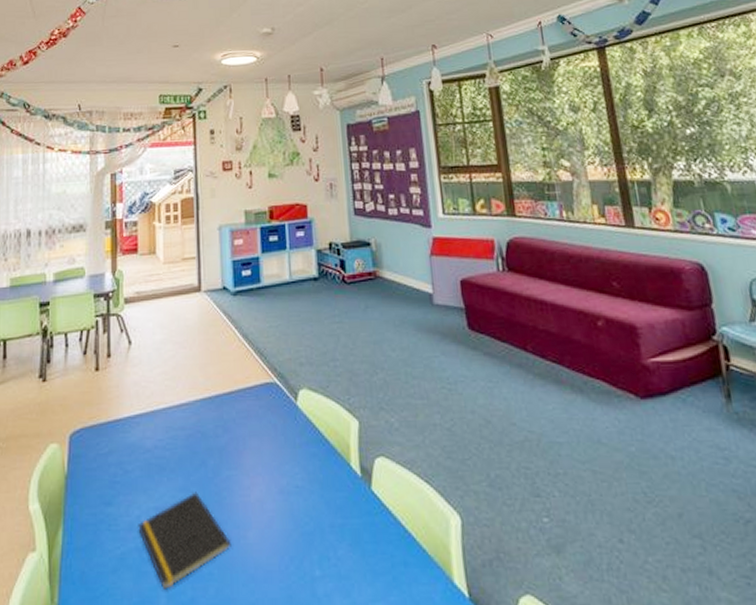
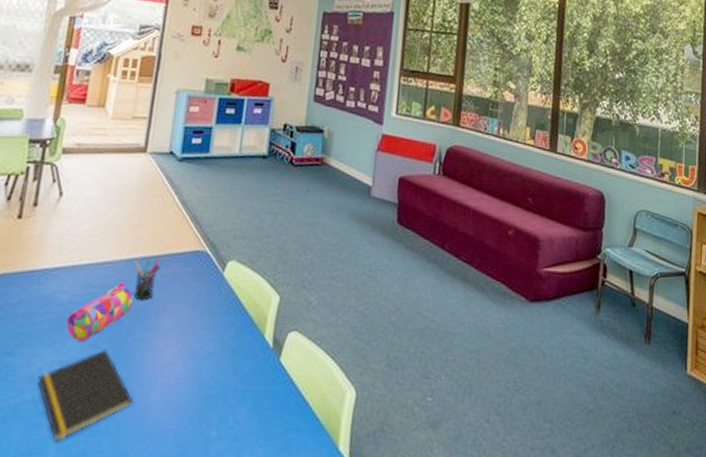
pencil case: none [155,422,213,486] -> present [66,282,133,341]
pen holder: none [209,395,234,439] -> present [134,258,160,301]

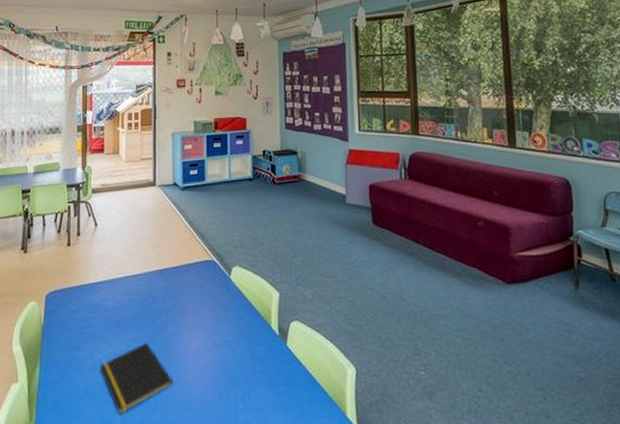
pencil case: present [66,282,133,341] -> none [114,289,161,337]
pen holder: present [134,258,160,301] -> none [159,269,179,303]

